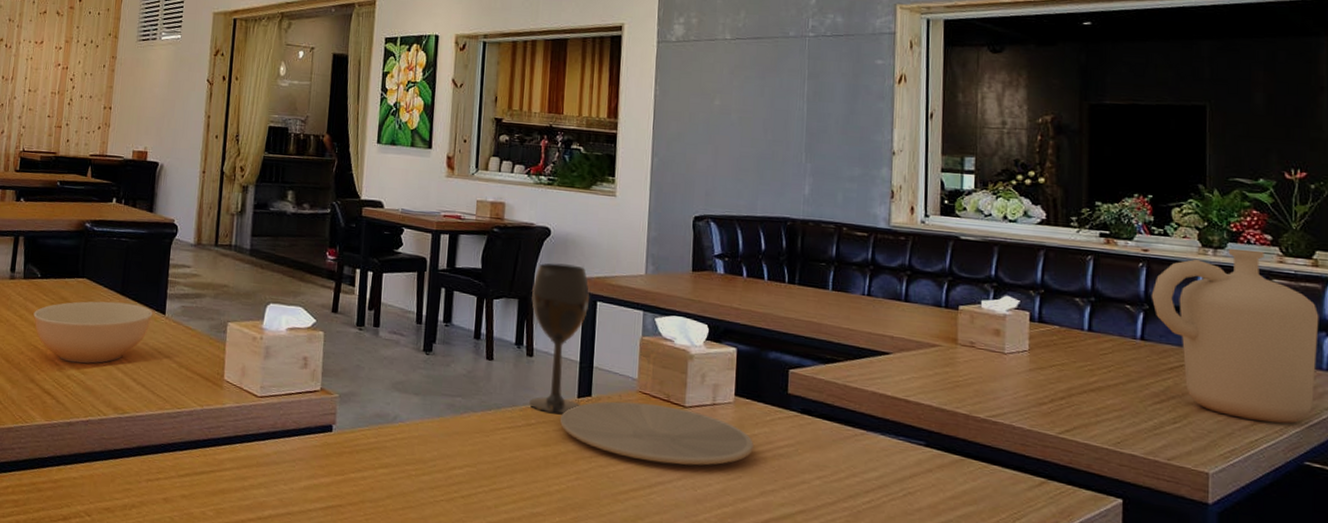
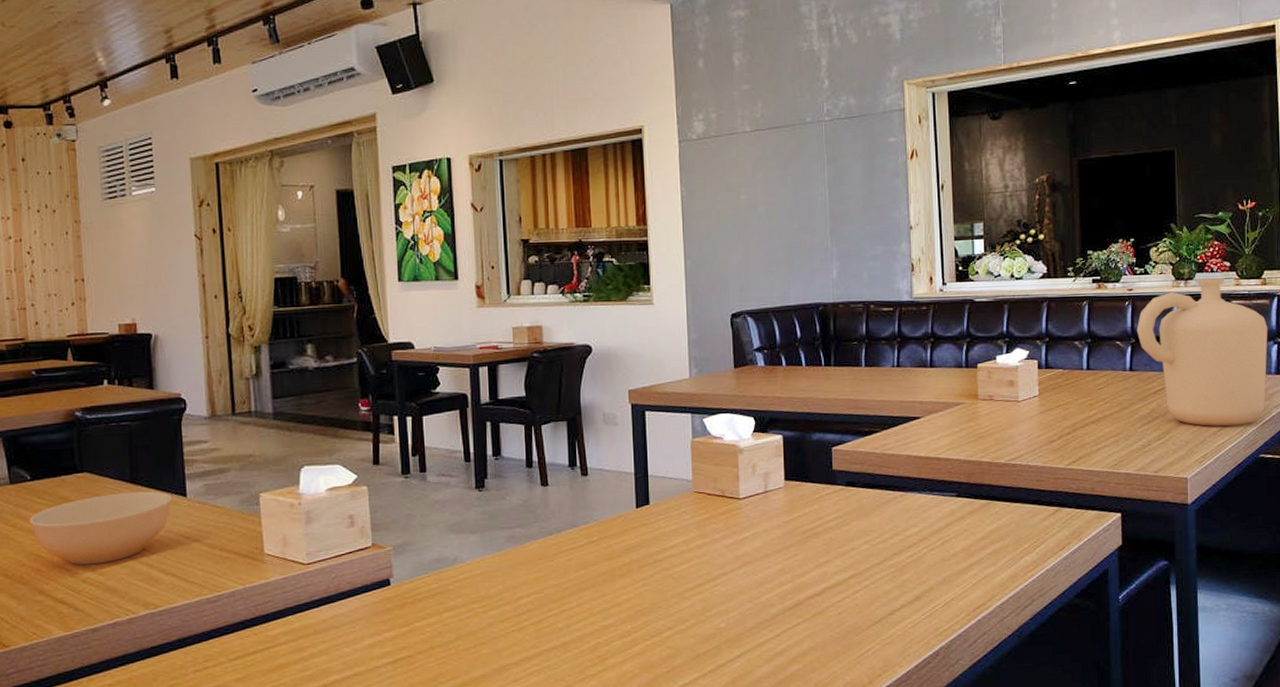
wine glass: present [528,263,589,414] -> none [580,379,639,527]
plate: present [559,401,755,466] -> none [621,501,807,556]

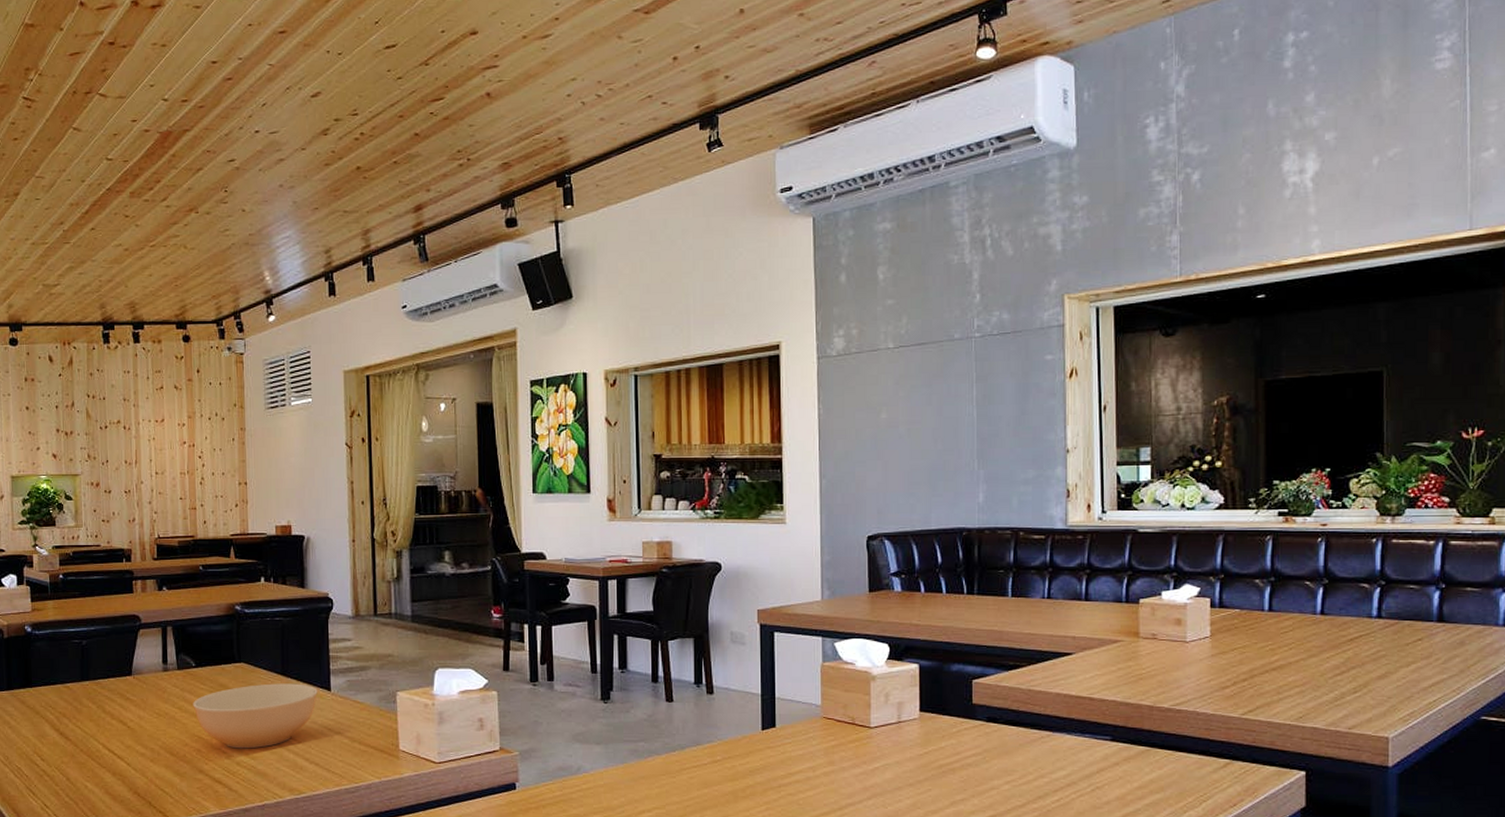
water jug: present [1136,277,1268,427] -> none [1330,514,1496,683]

